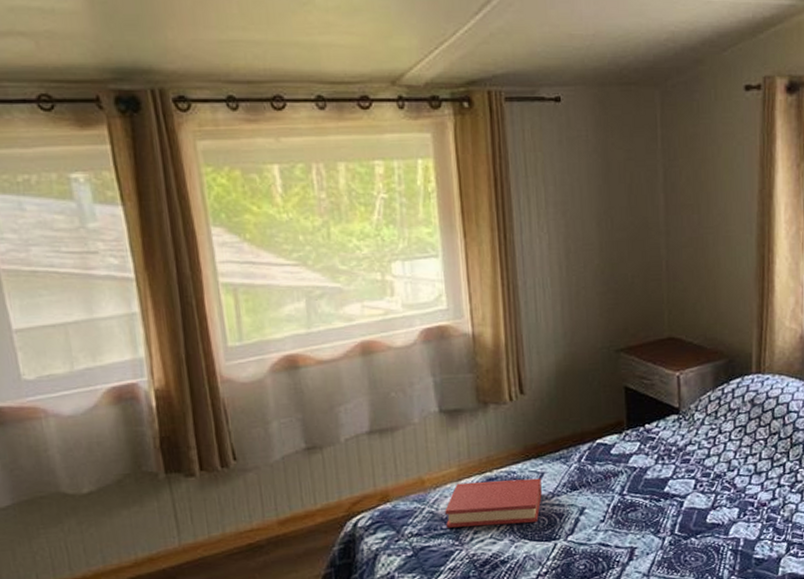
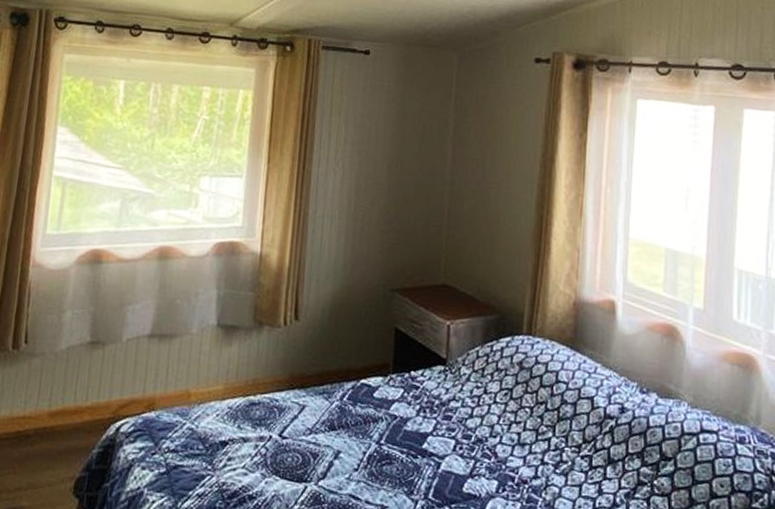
hardback book: present [445,478,542,528] -> none [202,402,302,459]

